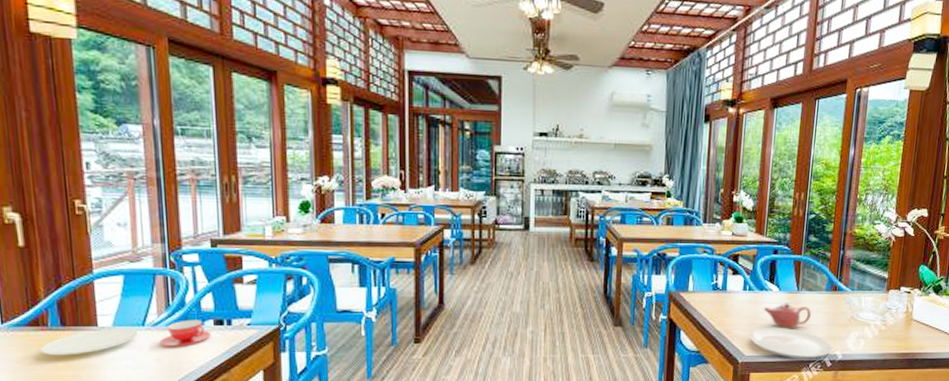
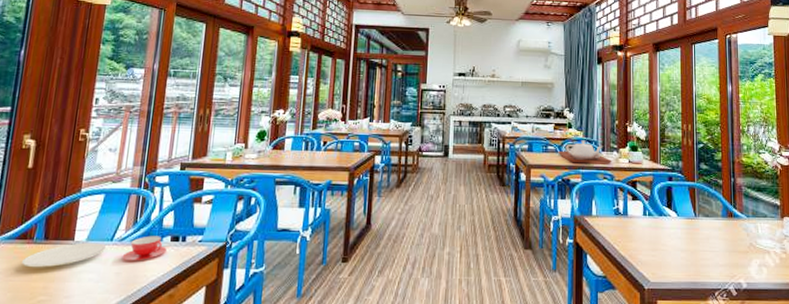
tea set: none [654,211,714,237] -> present [558,140,612,164]
plate: present [749,327,832,359] -> none [653,252,735,287]
teapot: present [763,303,811,328] -> none [664,228,711,254]

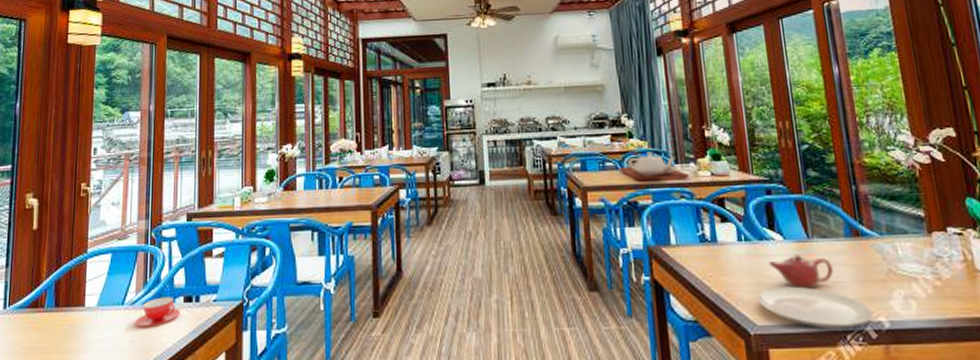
plate: present [22,242,107,268] -> none [35,308,118,339]
plate: none [653,252,735,287] -> present [757,286,873,329]
teapot: none [664,228,711,254] -> present [768,254,833,288]

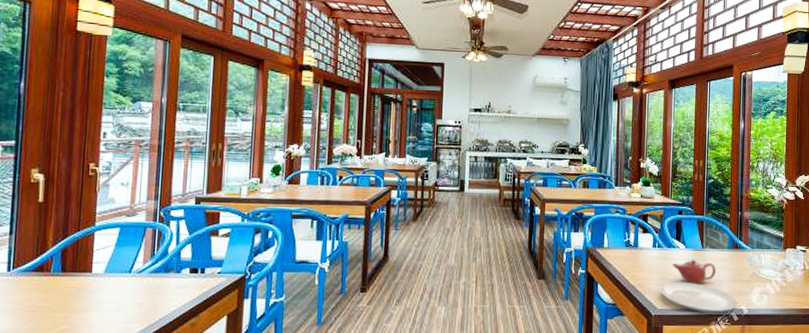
teacup: present [135,297,180,327] -> none [141,268,186,292]
tea set: present [619,151,689,181] -> none [572,175,625,199]

